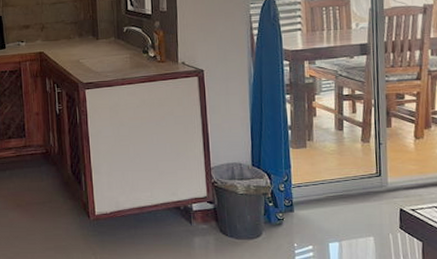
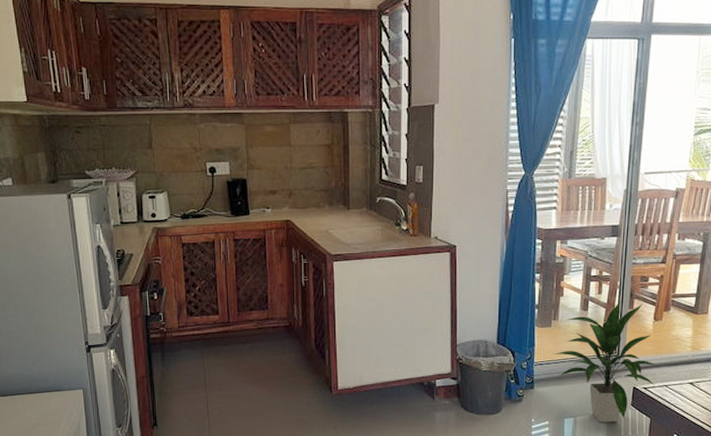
indoor plant: none [312,121,424,247] -> present [554,302,656,422]

